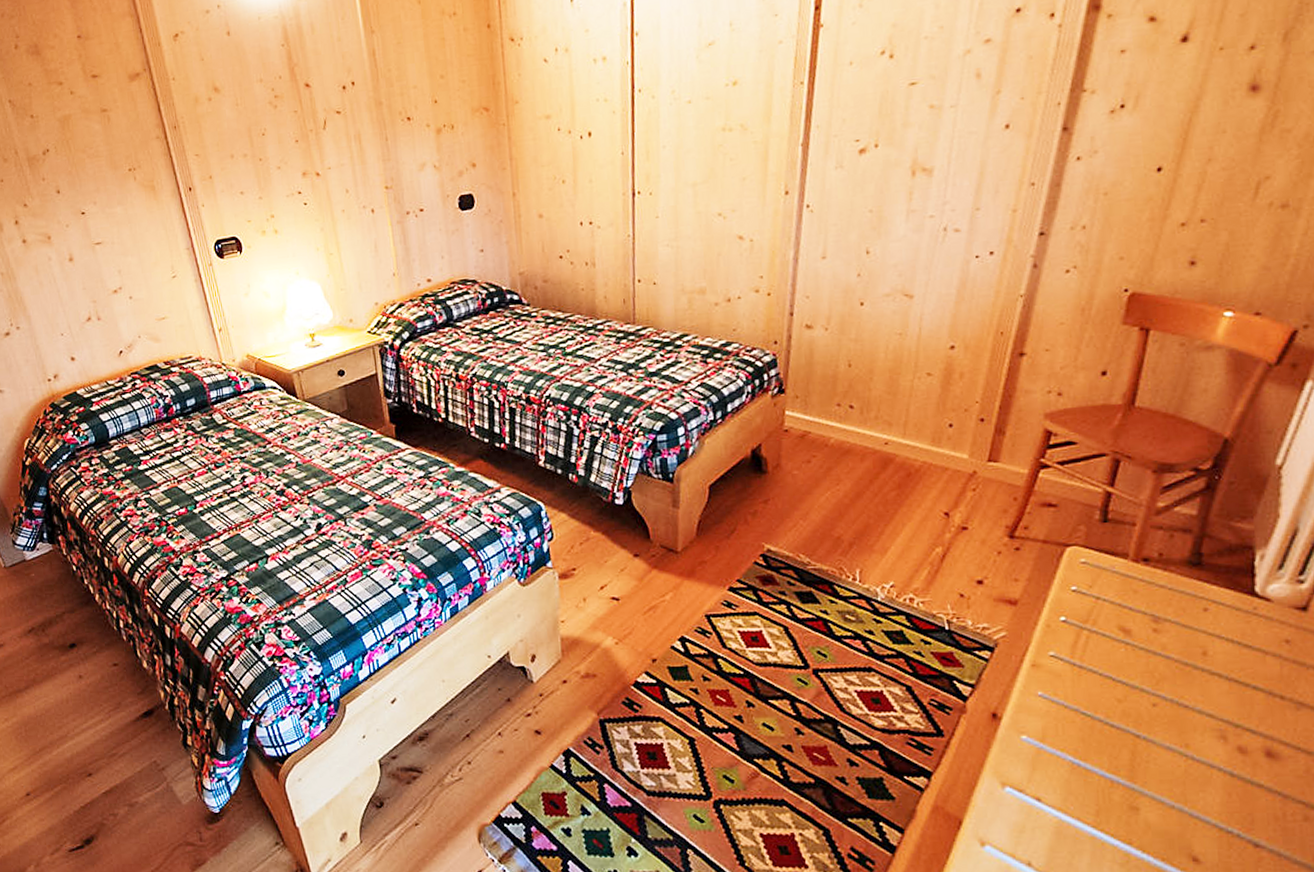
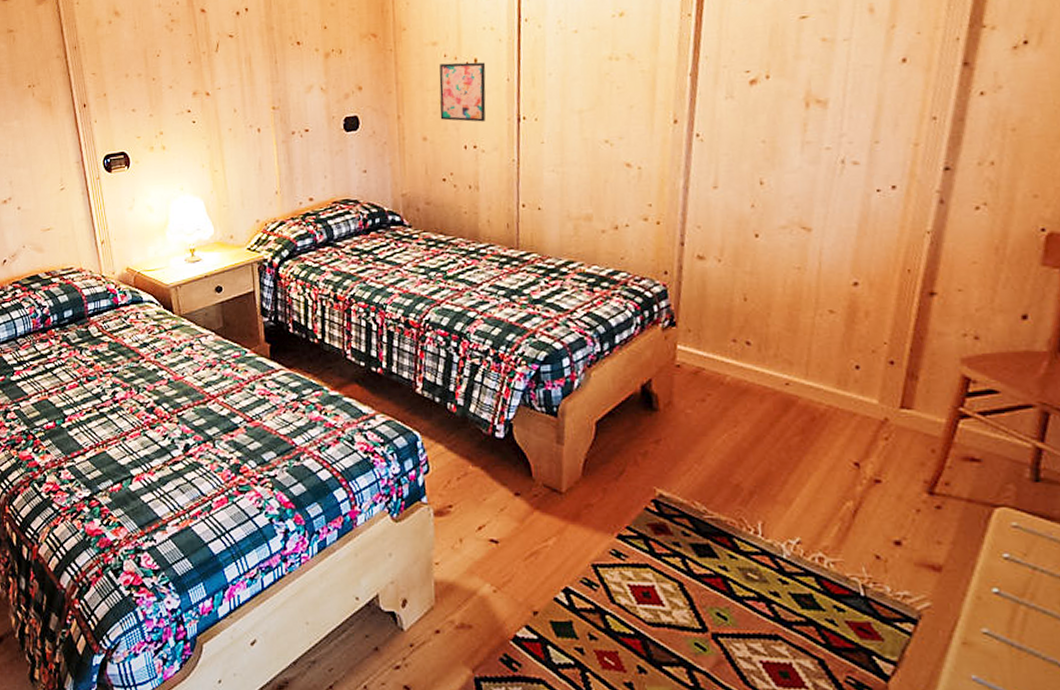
wall art: none [553,135,601,198] -> present [439,62,486,122]

